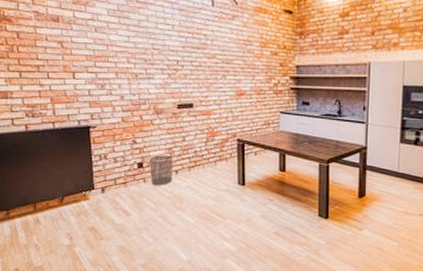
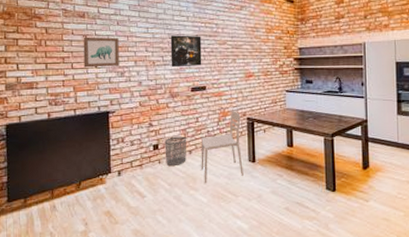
wall art: none [58,43,99,78] -> present [83,36,119,68]
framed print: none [154,46,189,82] -> present [170,35,202,68]
chair: none [187,130,232,205] -> present [201,110,243,184]

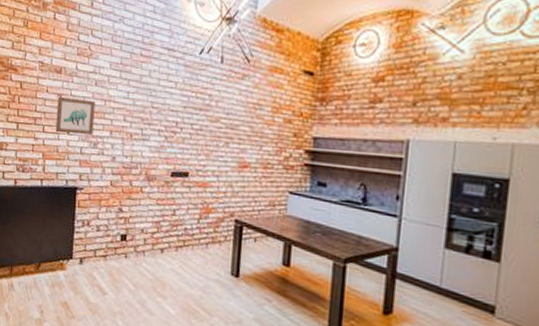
waste bin: present [164,136,187,166] -> none [133,228,160,265]
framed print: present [170,35,202,68] -> none [150,104,190,146]
chair: present [201,110,243,184] -> none [172,206,227,293]

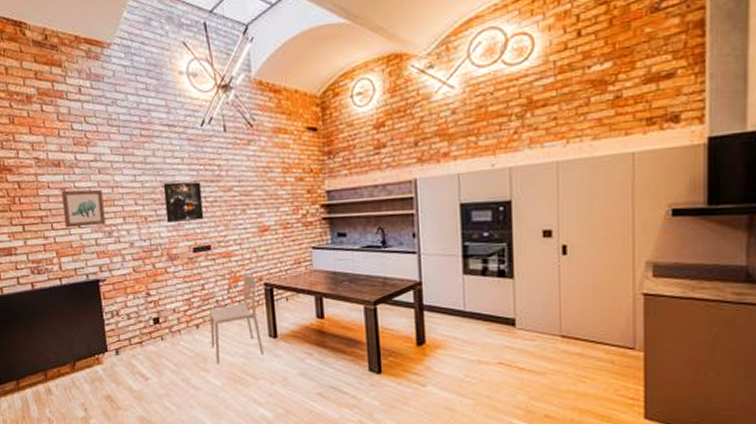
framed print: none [150,104,190,146] -> present [163,181,204,224]
chair: none [172,206,227,293] -> present [209,273,264,364]

